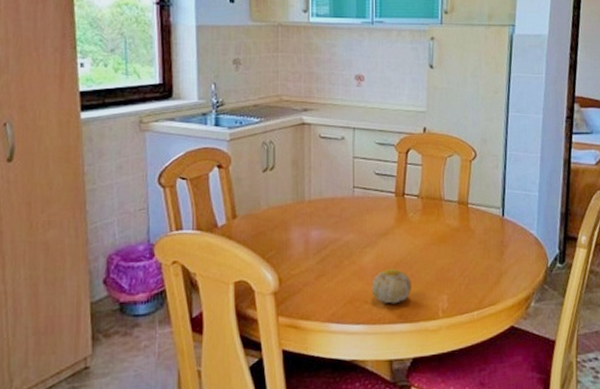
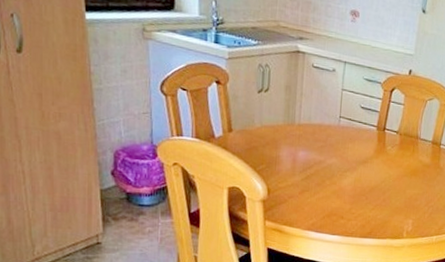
fruit: present [371,269,411,304] -> none [347,192,383,222]

